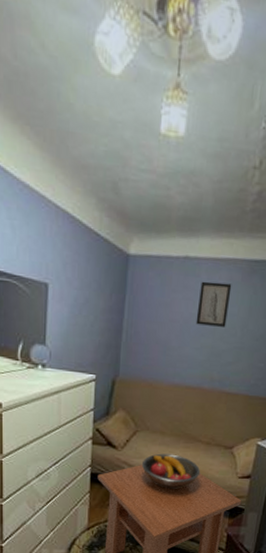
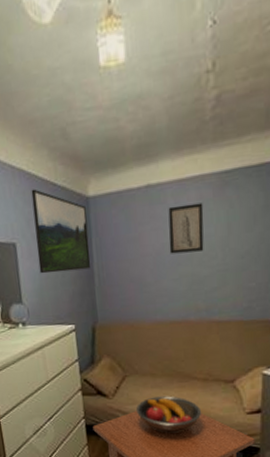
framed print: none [68,233,125,324] -> present [31,189,91,274]

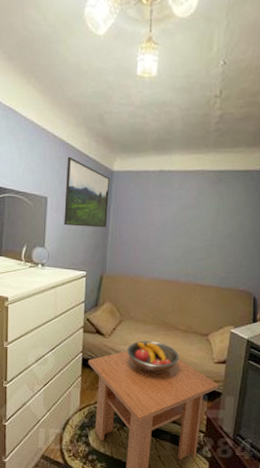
wall art: present [168,202,204,254] -> none [171,190,201,228]

